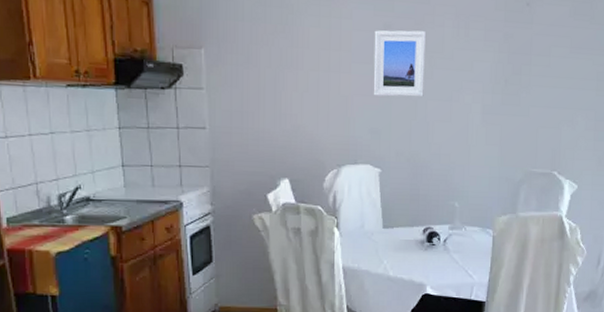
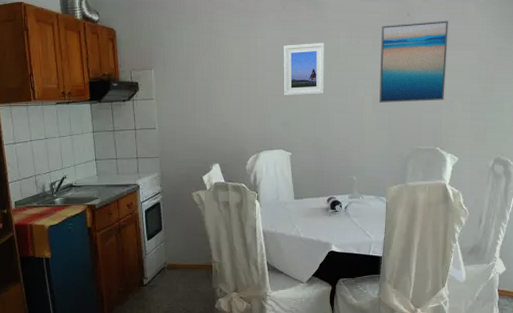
wall art: none [489,15,575,115] -> present [379,20,449,103]

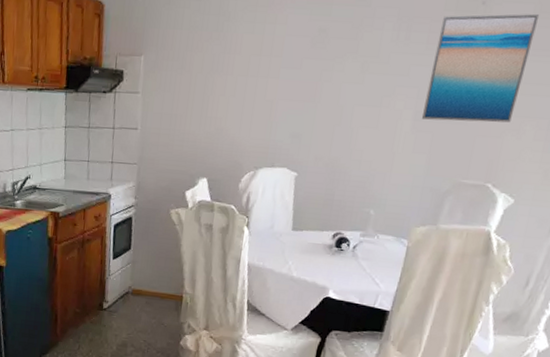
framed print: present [283,43,324,96] -> none [299,34,362,103]

